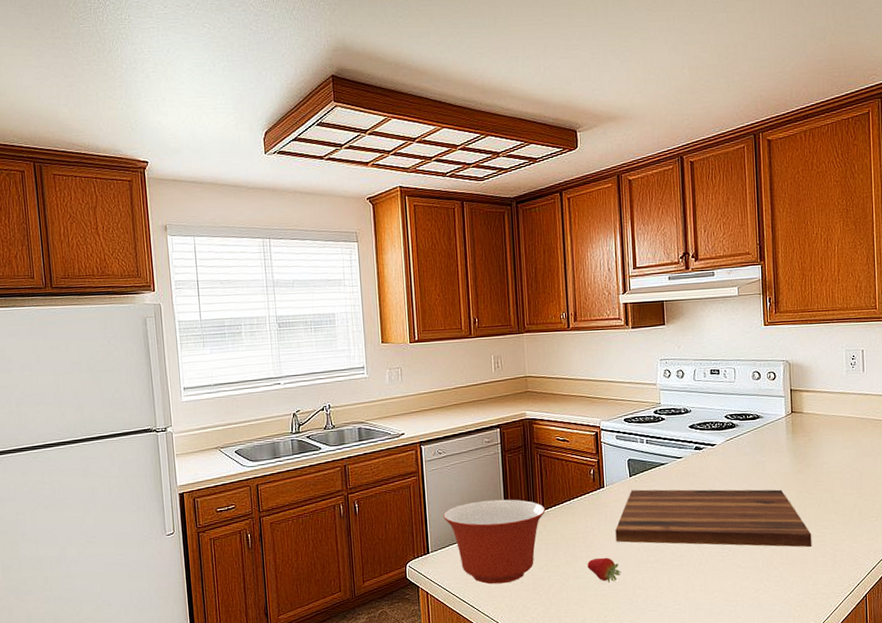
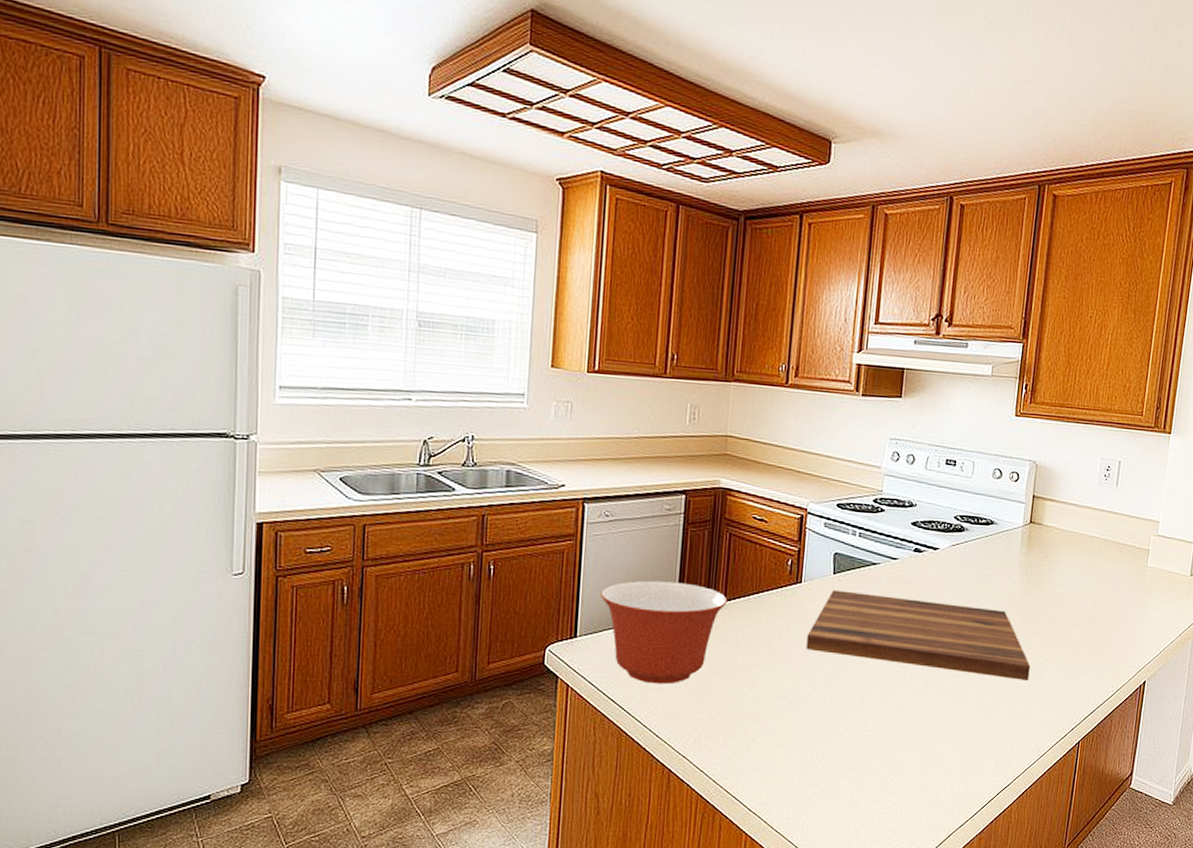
fruit: present [587,557,621,583] -> none [768,665,807,697]

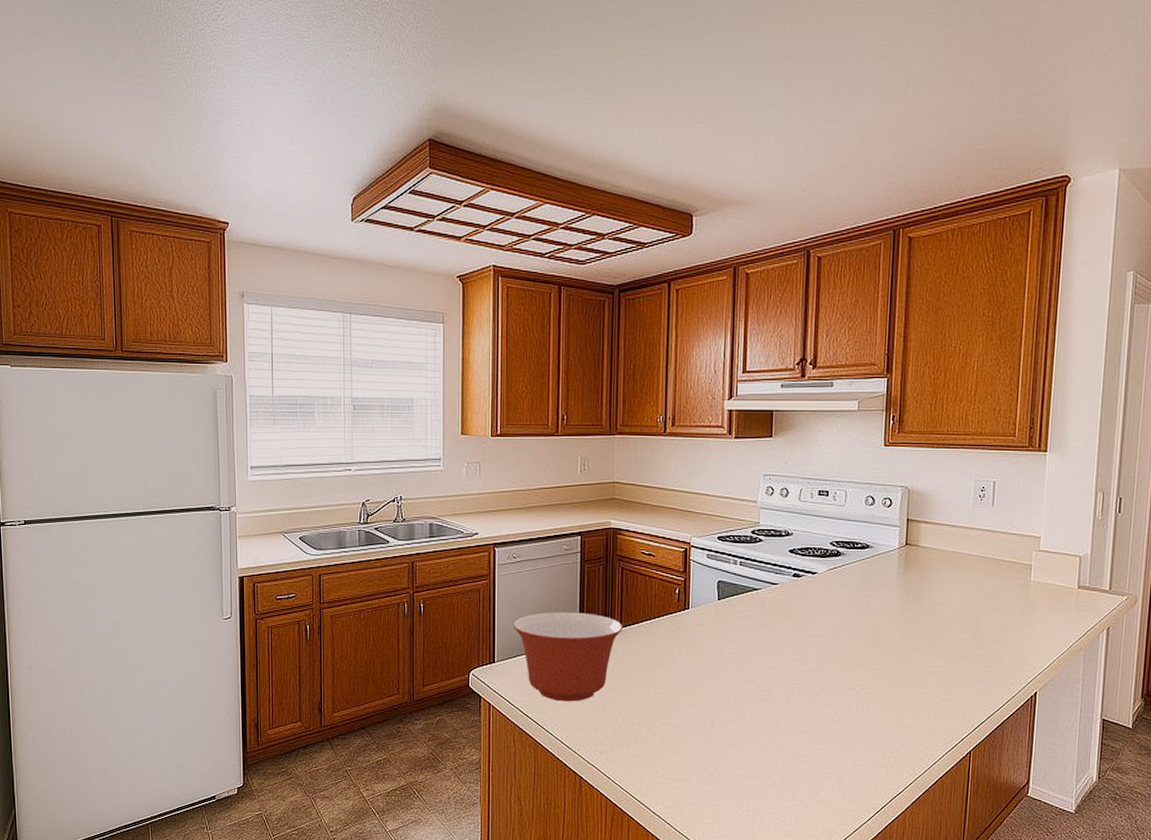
cutting board: present [806,590,1031,680] -> none [697,614,916,693]

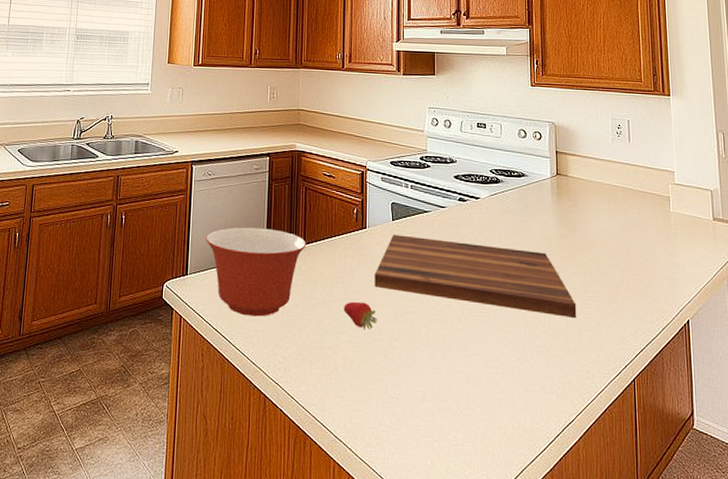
fruit: none [663,684,700,712] -> present [344,301,378,331]
cutting board: none [697,614,916,693] -> present [374,234,577,318]

